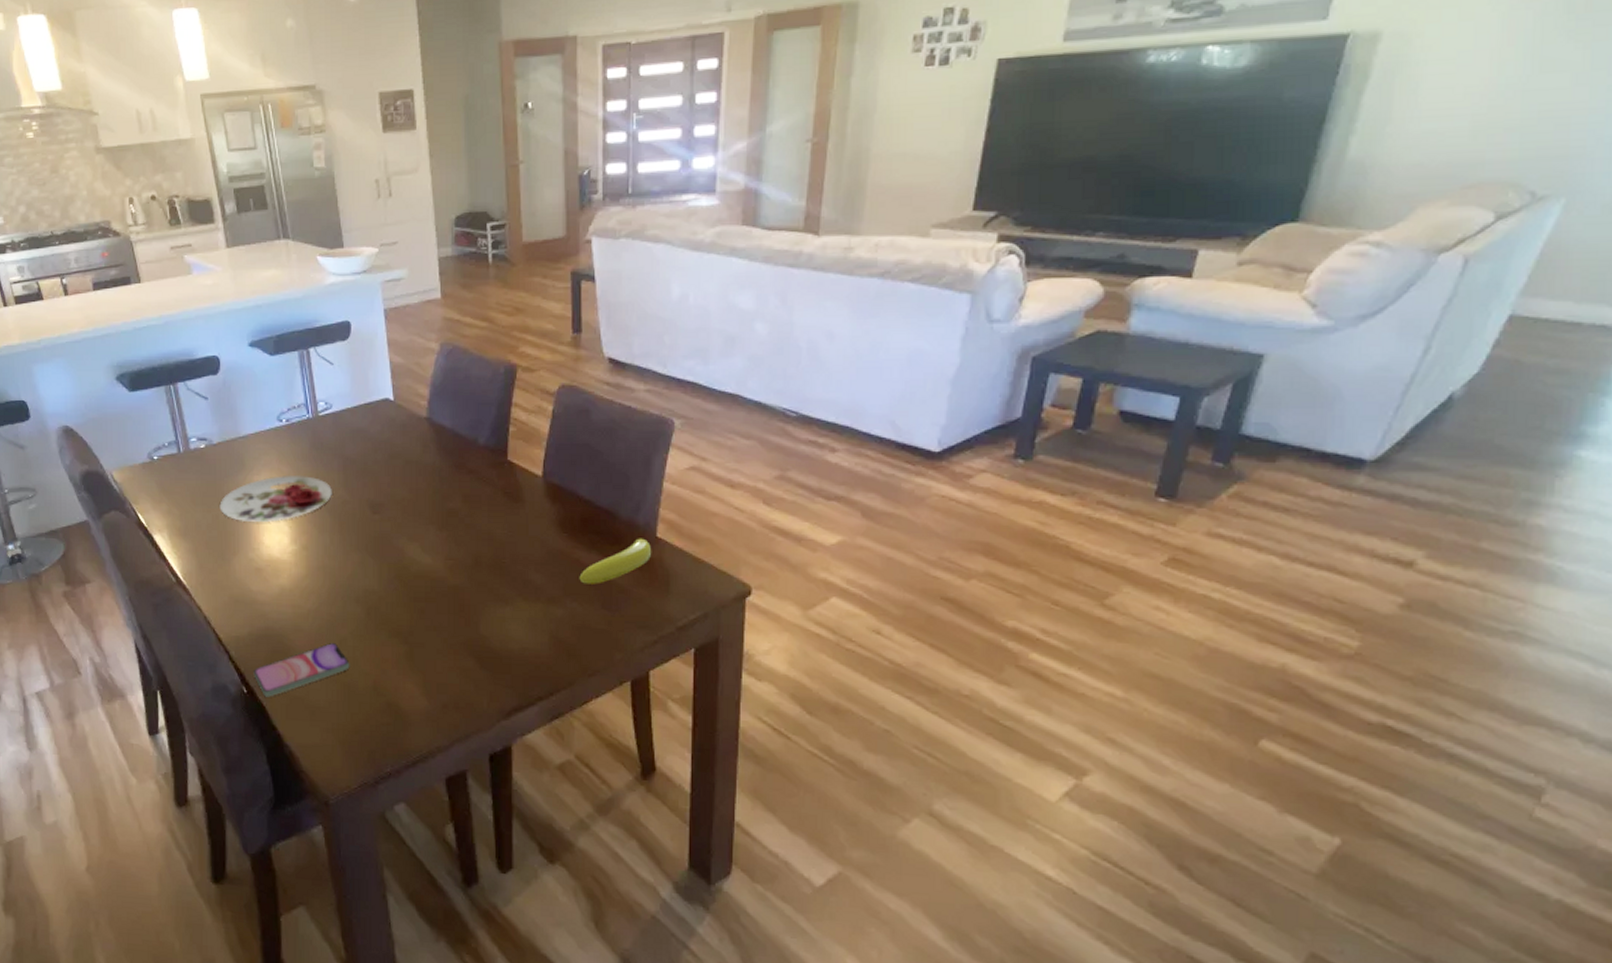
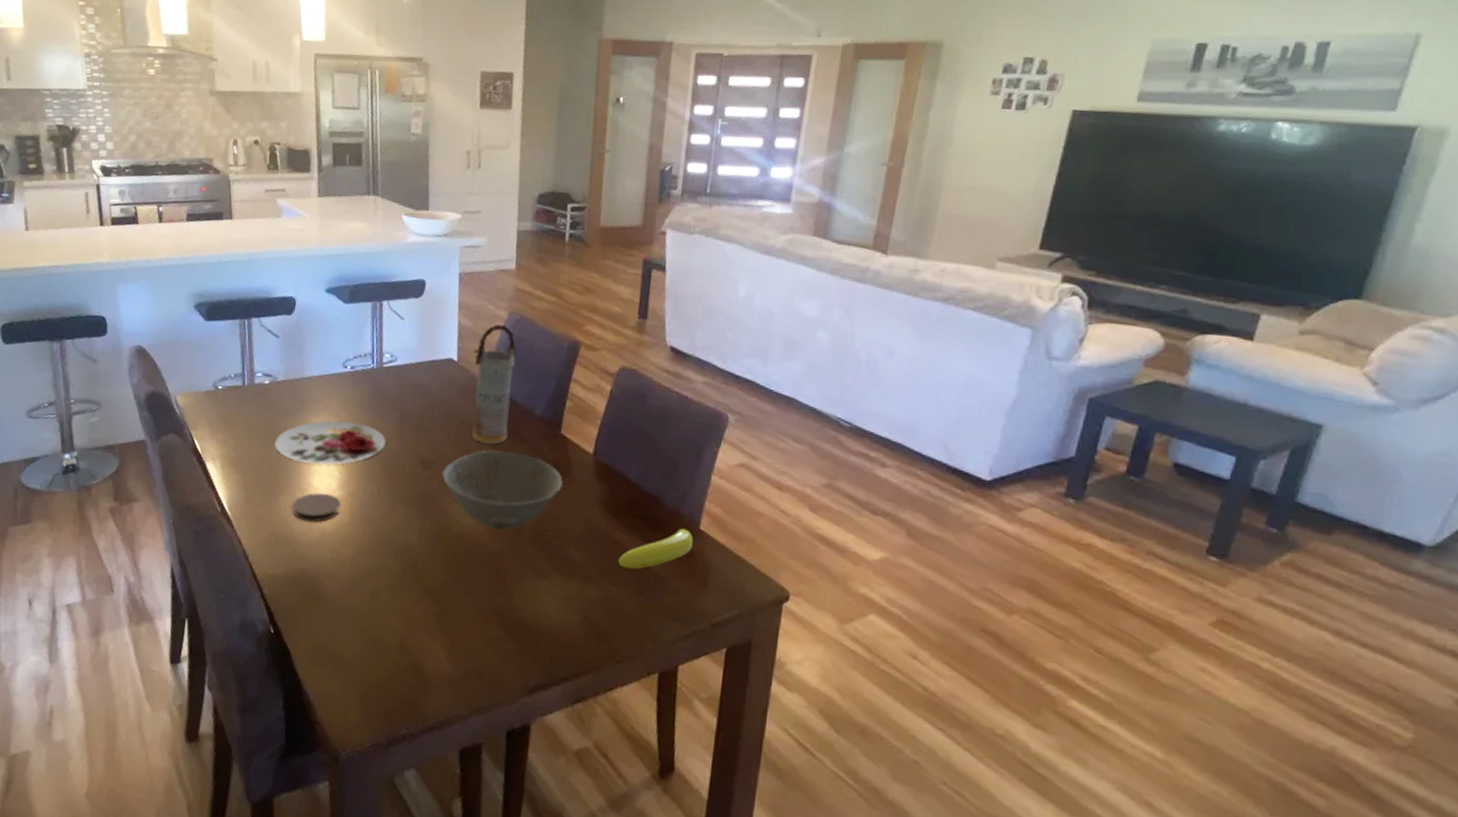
coaster: none [247,550,296,580] -> present [292,493,342,522]
smartphone: present [253,643,350,697] -> none [282,593,380,641]
bowl: none [393,484,515,564] -> present [442,450,563,530]
vase: none [409,356,454,480] -> present [472,324,517,445]

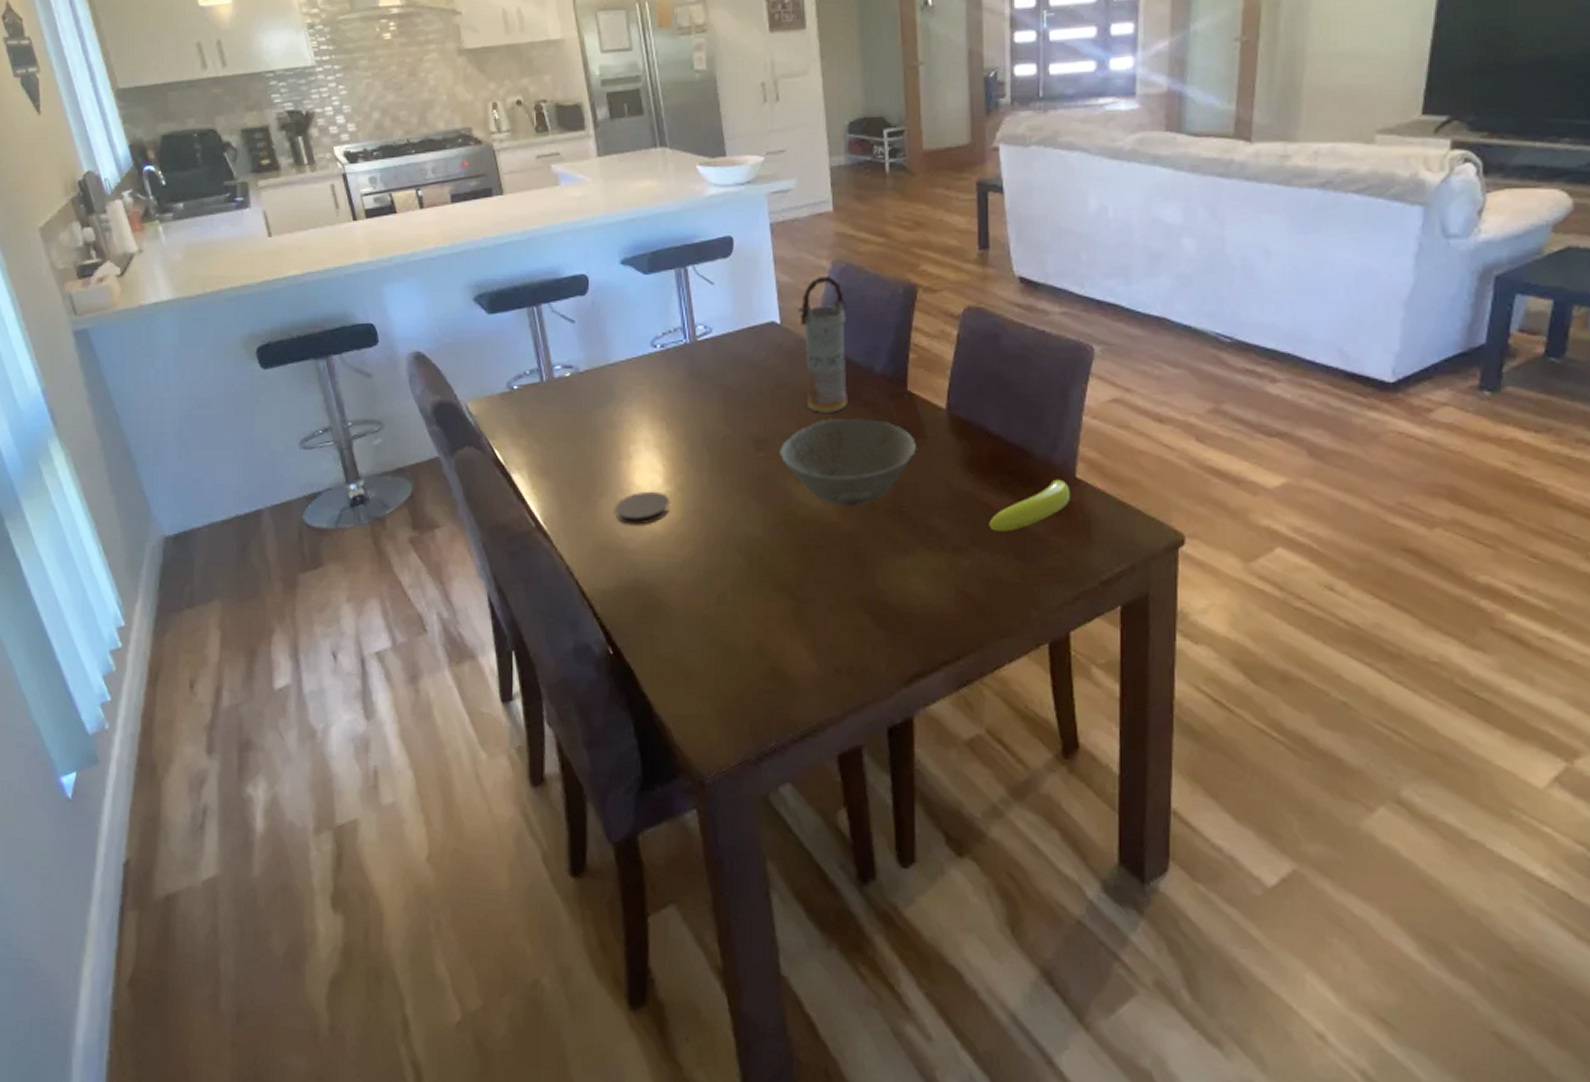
plate: present [274,420,386,465] -> none [585,406,711,461]

